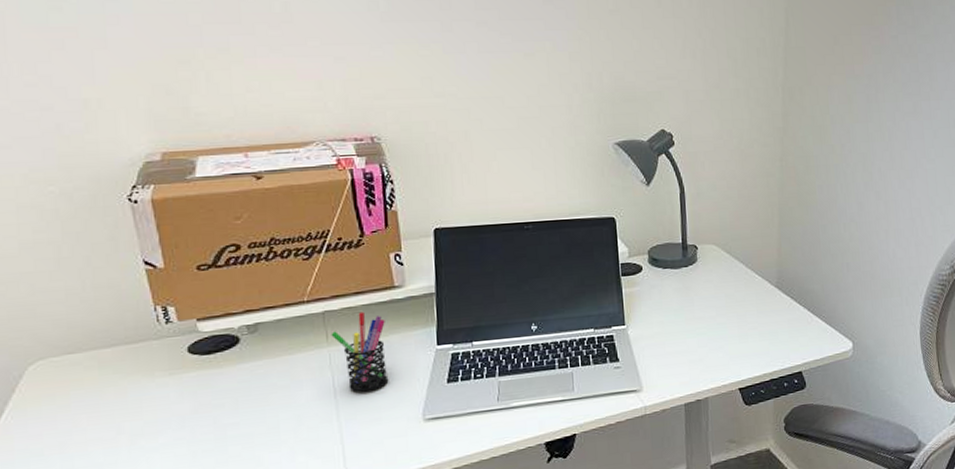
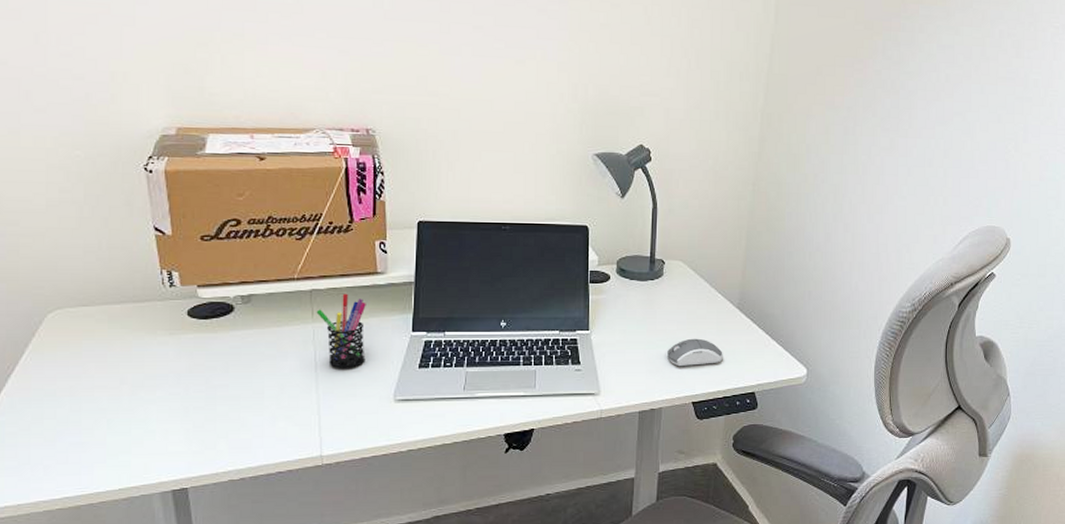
computer mouse: none [708,322,766,354] -> present [667,338,723,367]

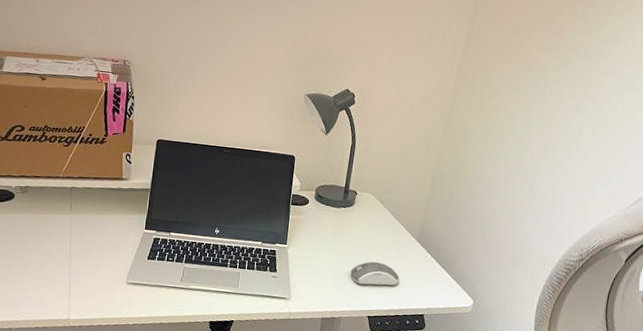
pen holder: present [316,293,366,368] -> none [74,193,112,253]

